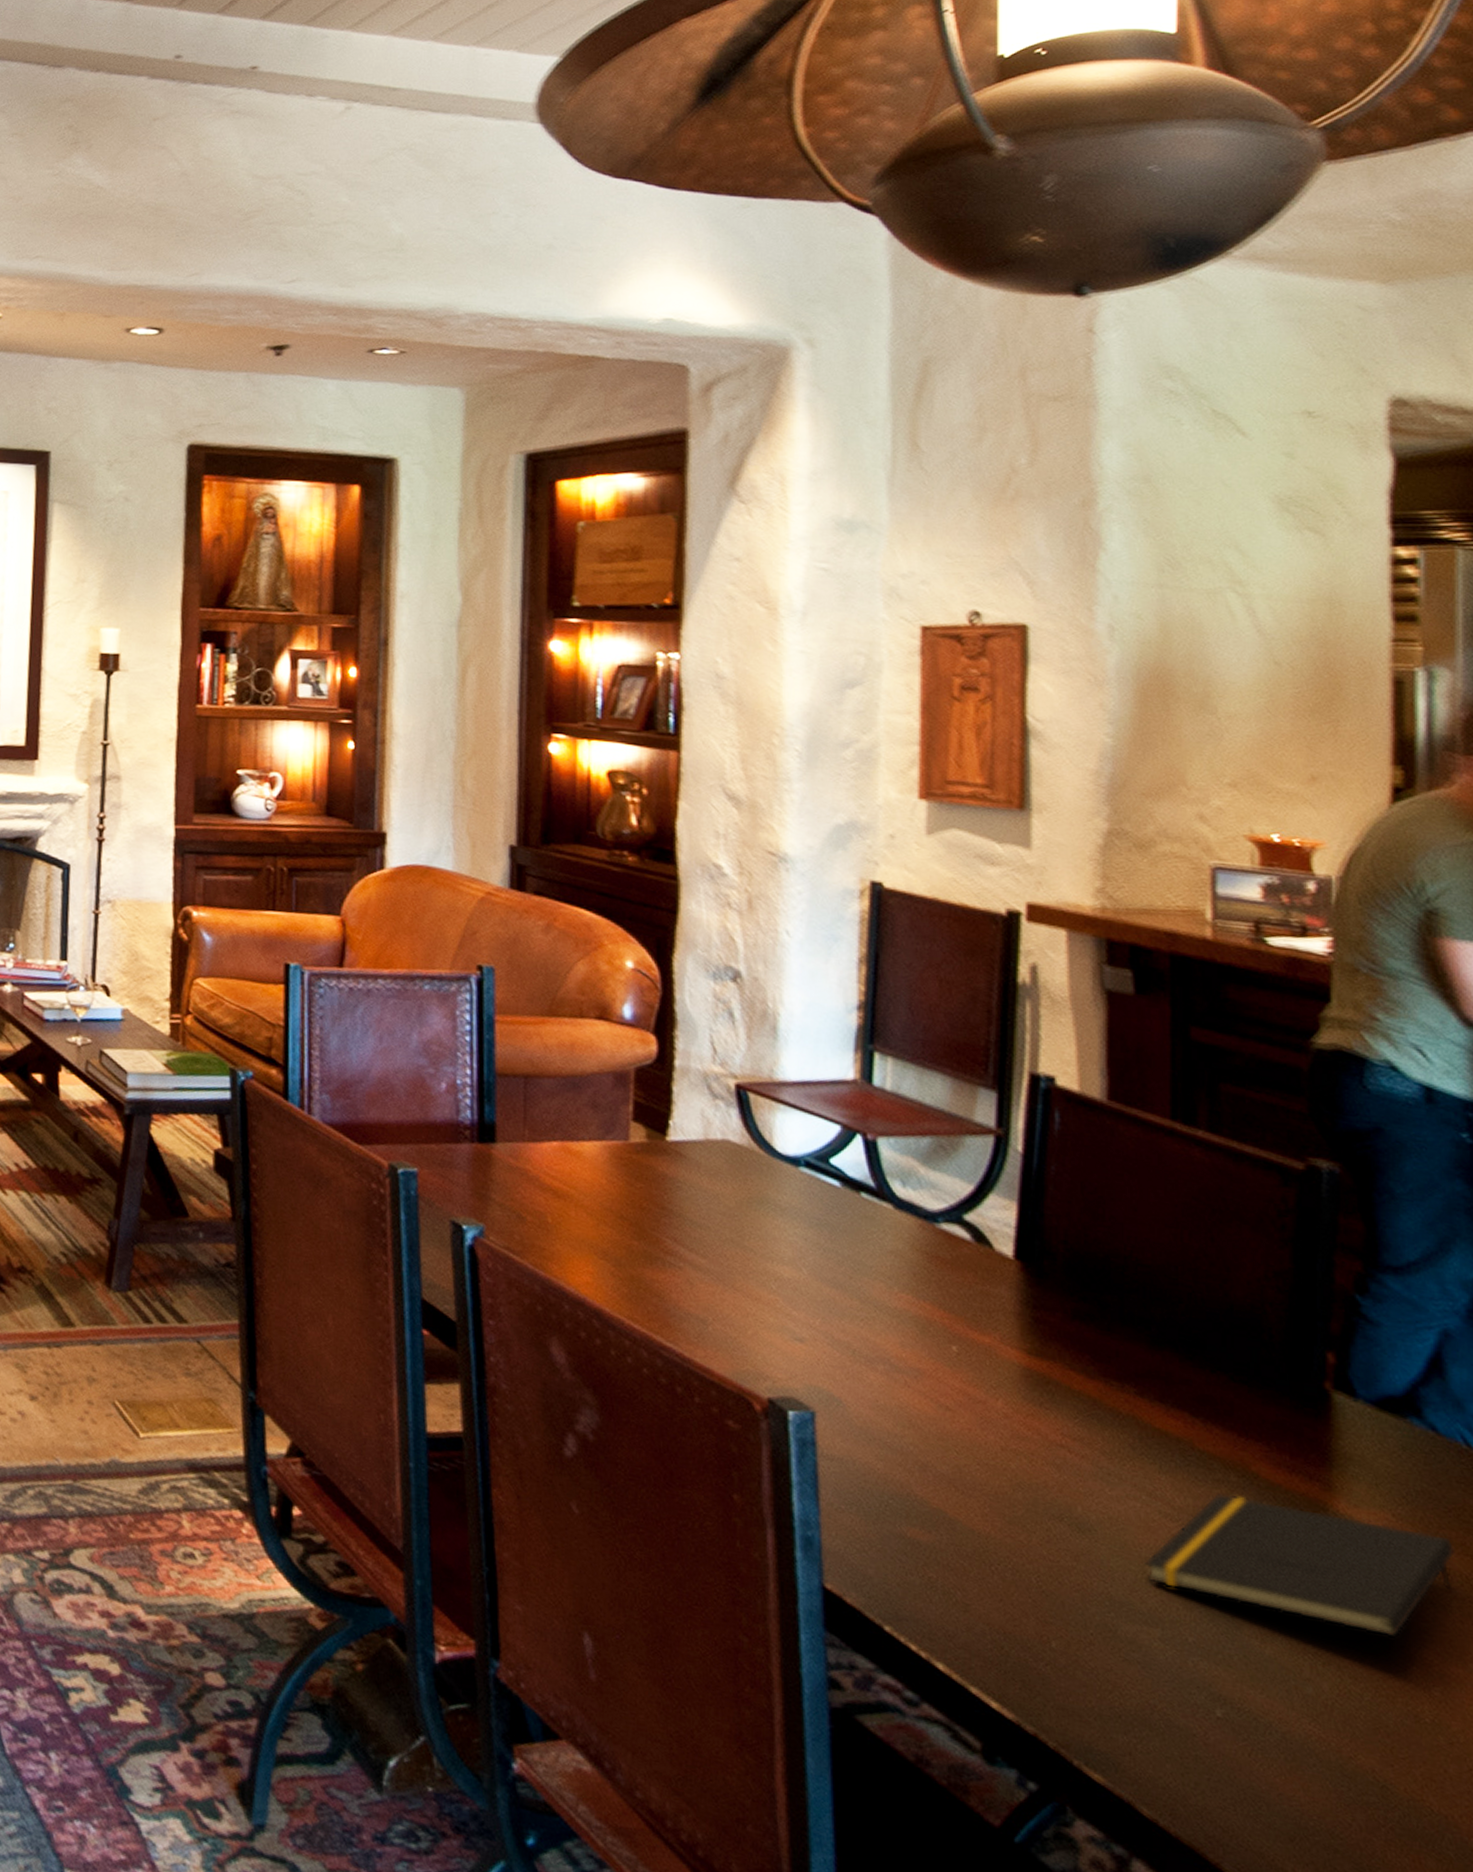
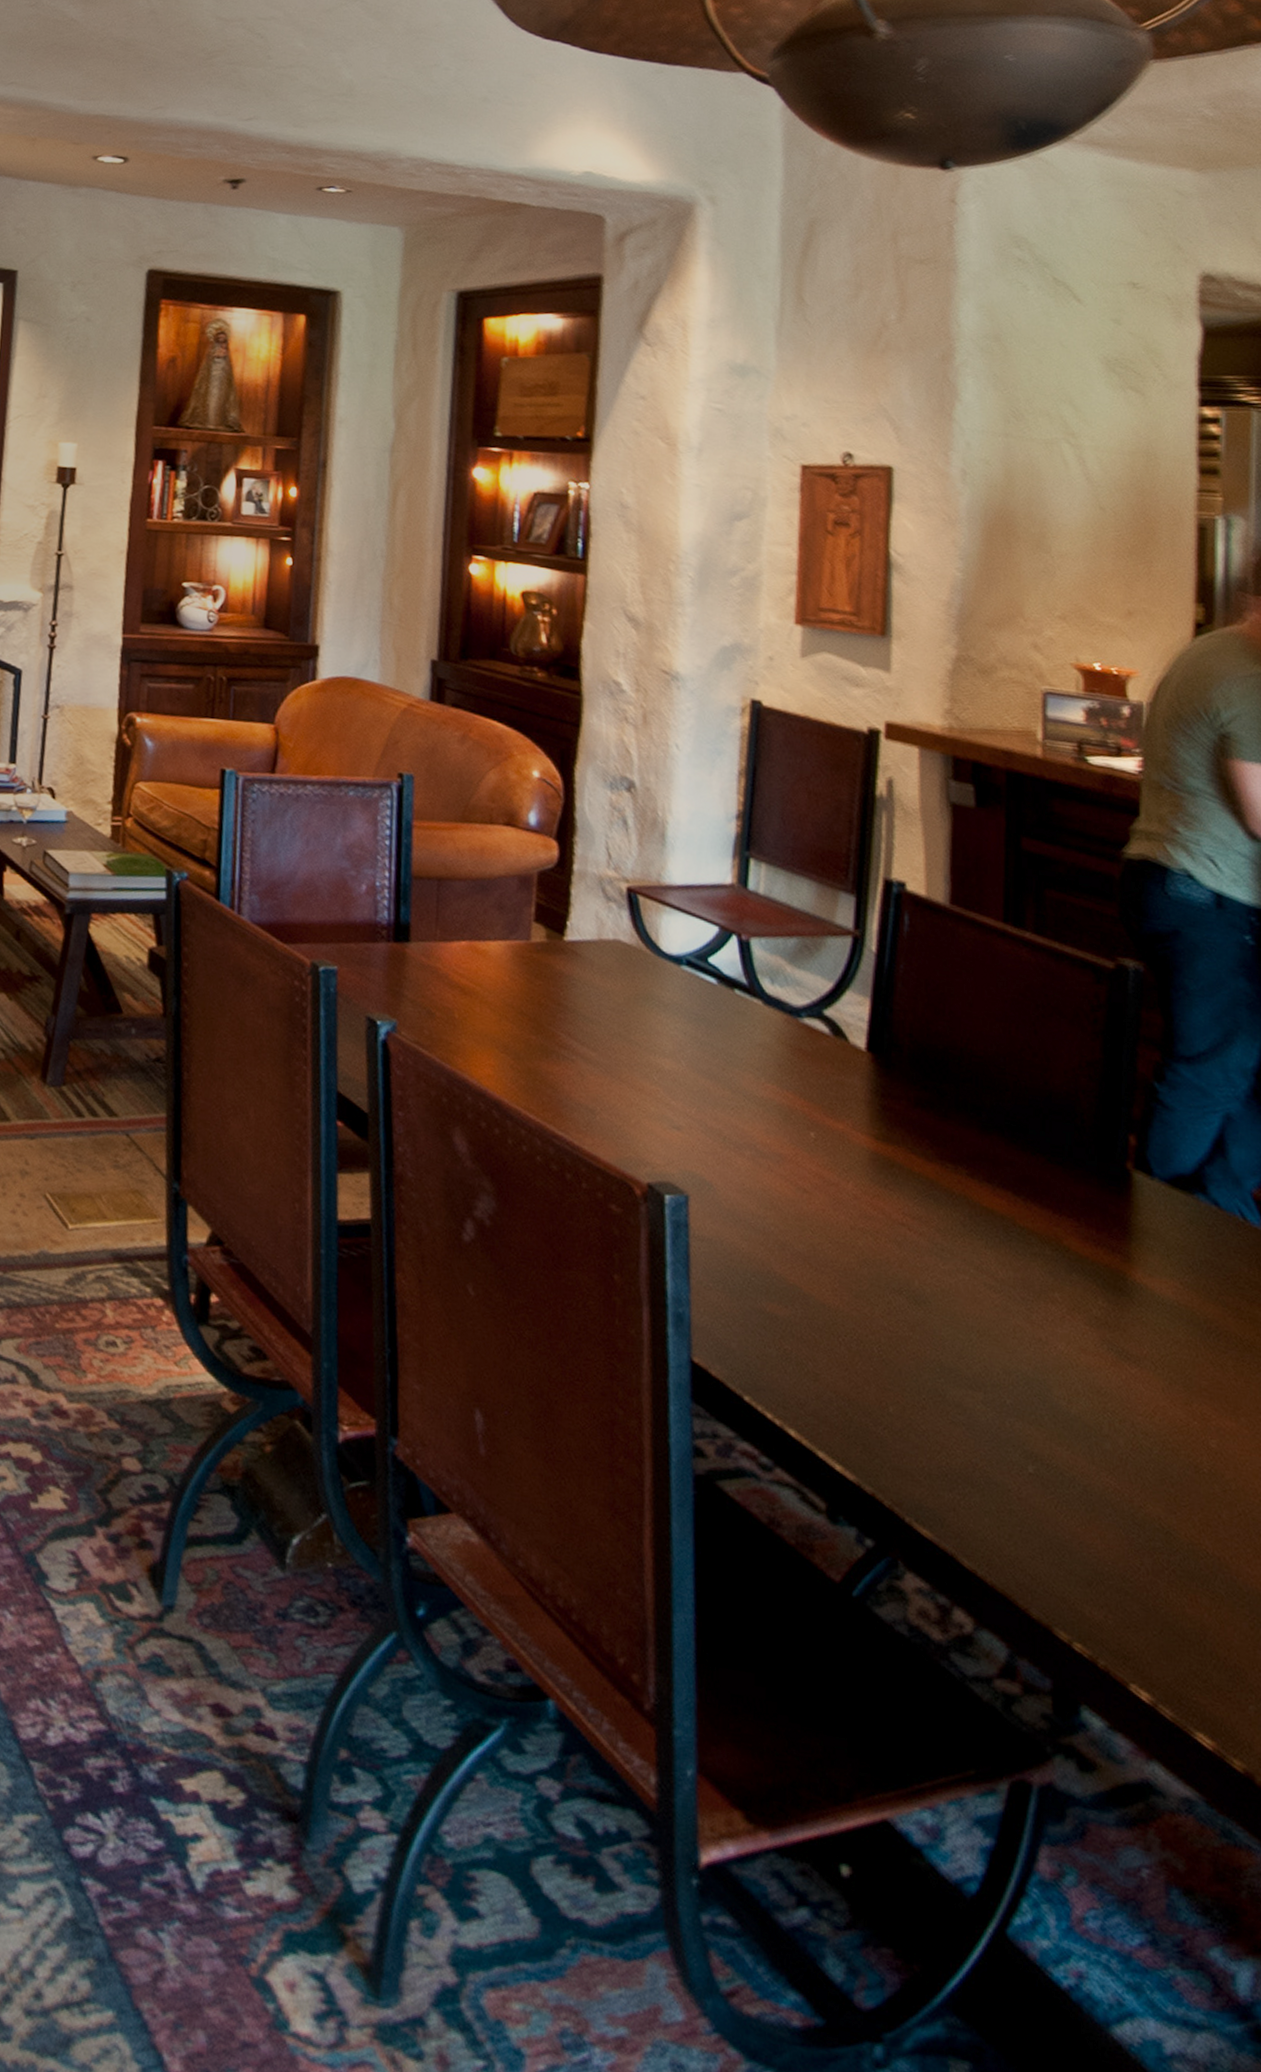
notepad: present [1145,1493,1456,1638] -> none [971,1265,1232,1396]

